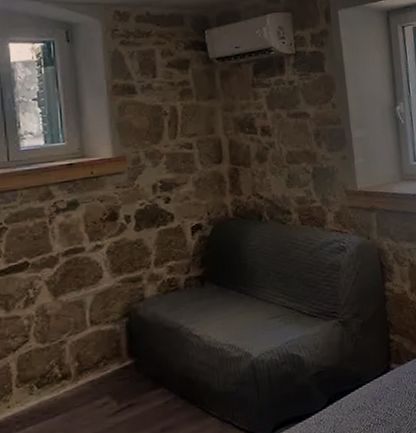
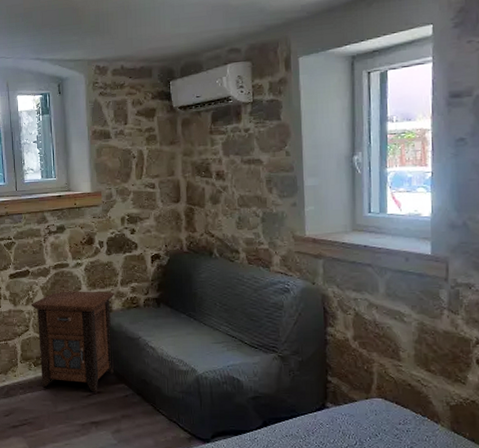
nightstand: none [31,276,149,414] -> present [31,290,115,392]

